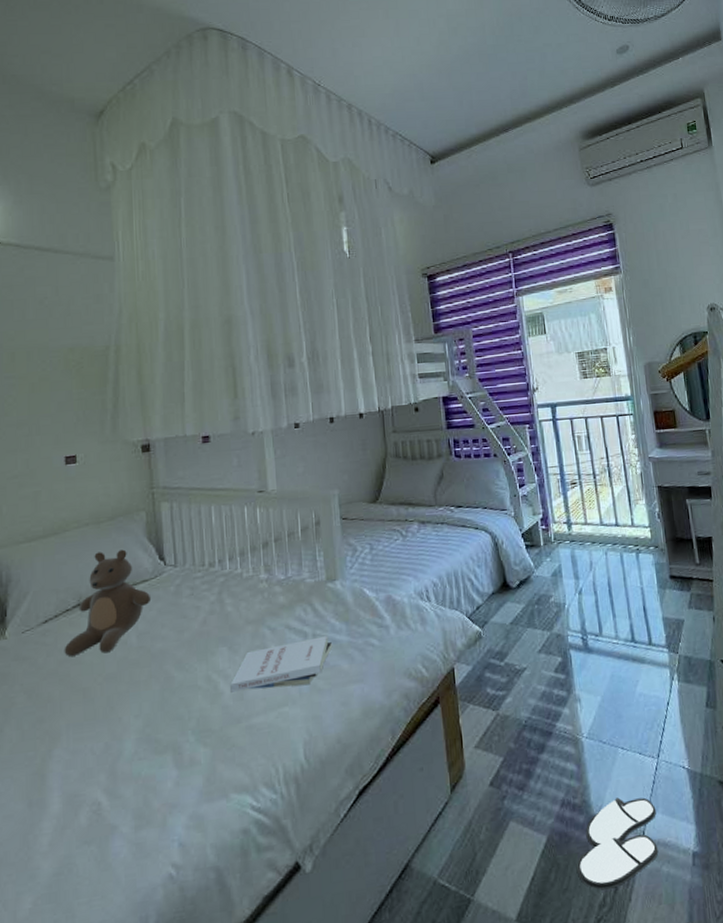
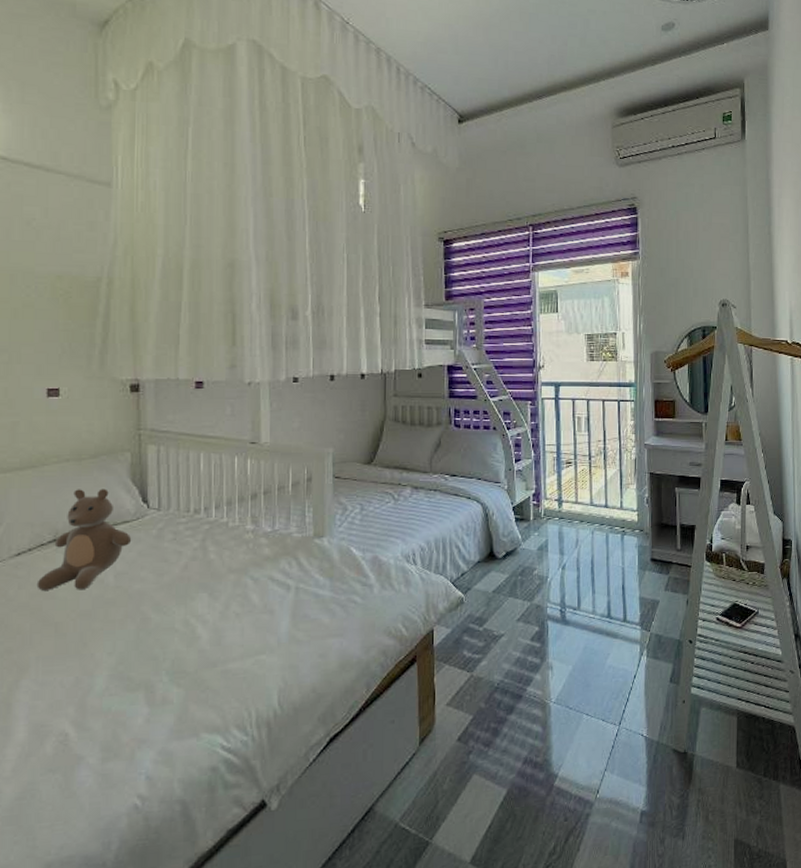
books: present [230,636,333,692] -> none [208,590,315,637]
slippers: present [576,797,659,890] -> none [531,758,612,840]

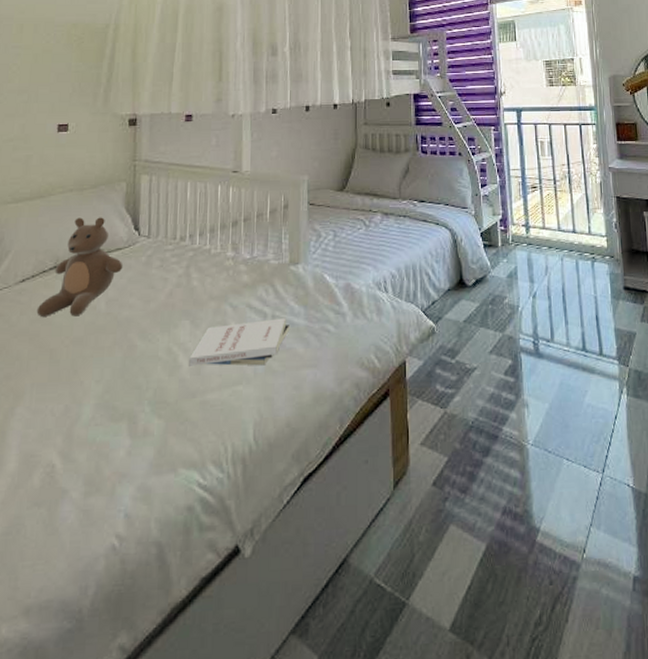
books: none [208,590,315,637] -> present [189,318,291,366]

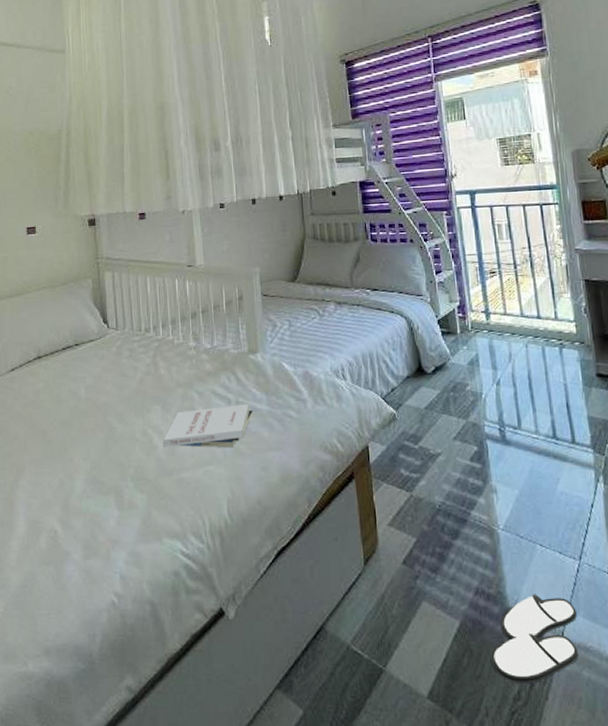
teddy bear: present [36,217,124,318] -> none [27,311,97,403]
slippers: none [514,510,599,607] -> present [490,594,579,684]

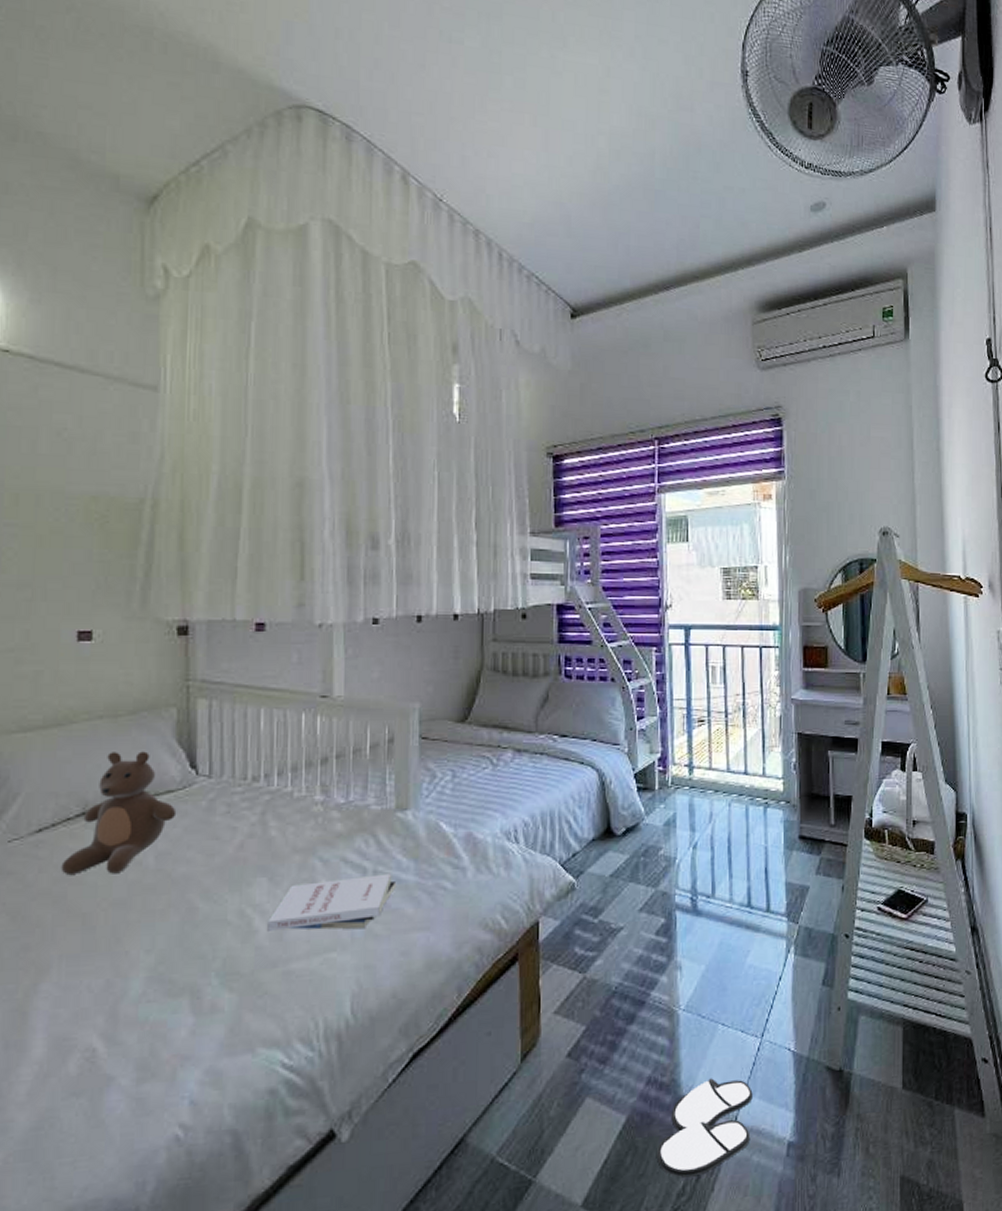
teddy bear: none [27,311,97,403] -> present [61,751,177,876]

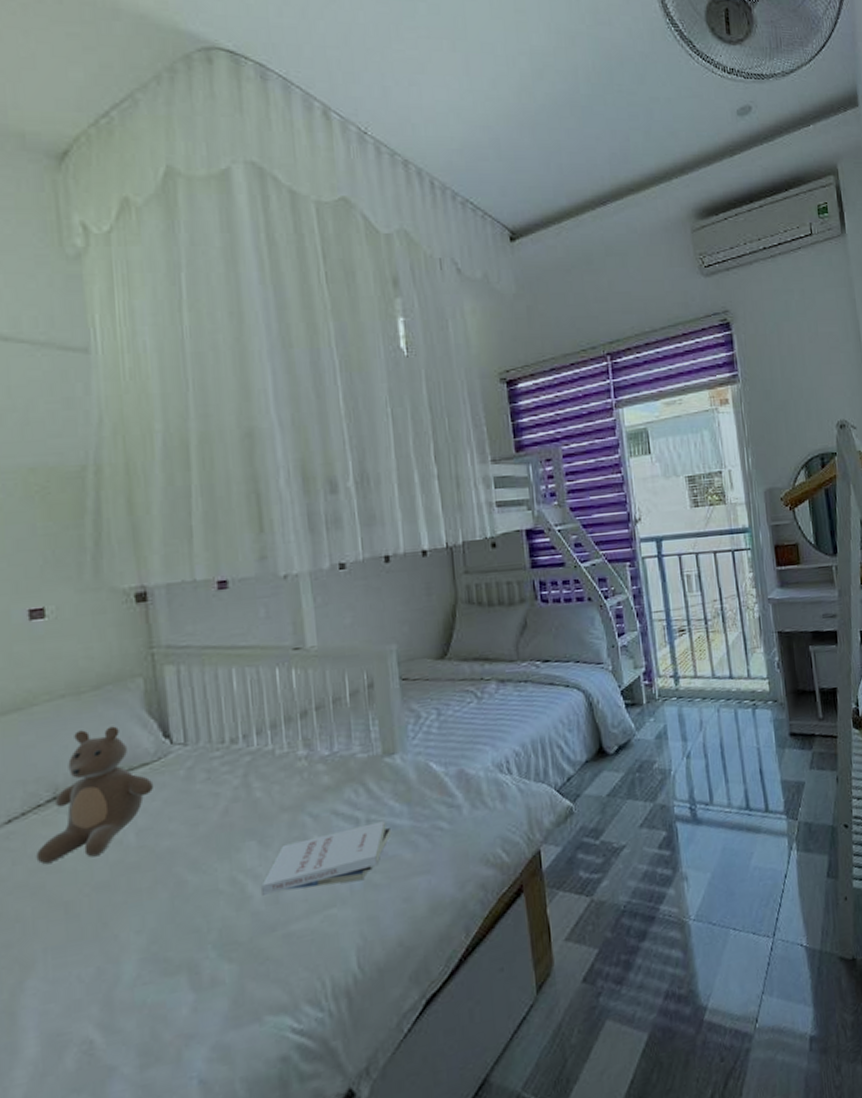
slippers: present [656,1078,753,1178] -> none [681,981,773,1087]

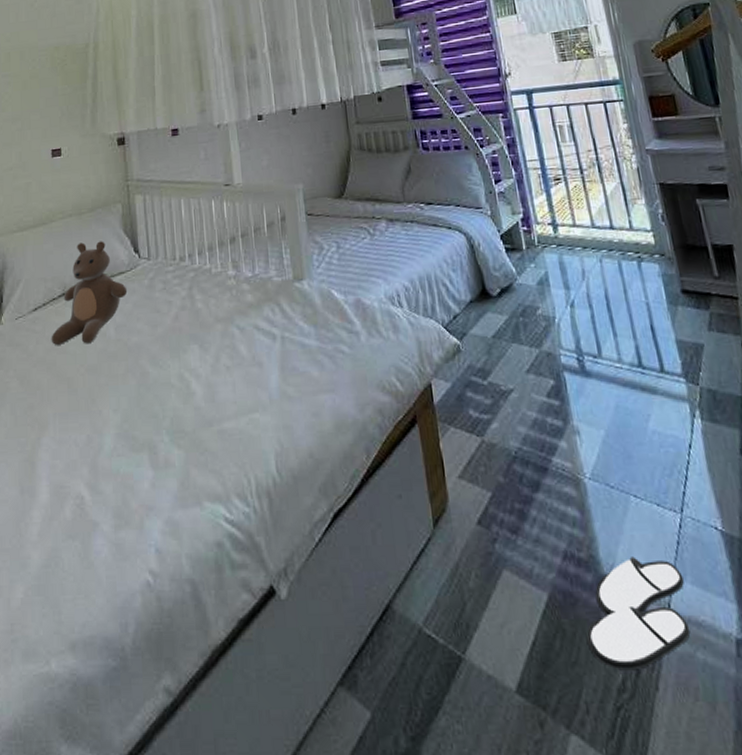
books: present [261,821,392,895] -> none [202,339,302,393]
slippers: none [681,981,773,1087] -> present [586,557,691,671]

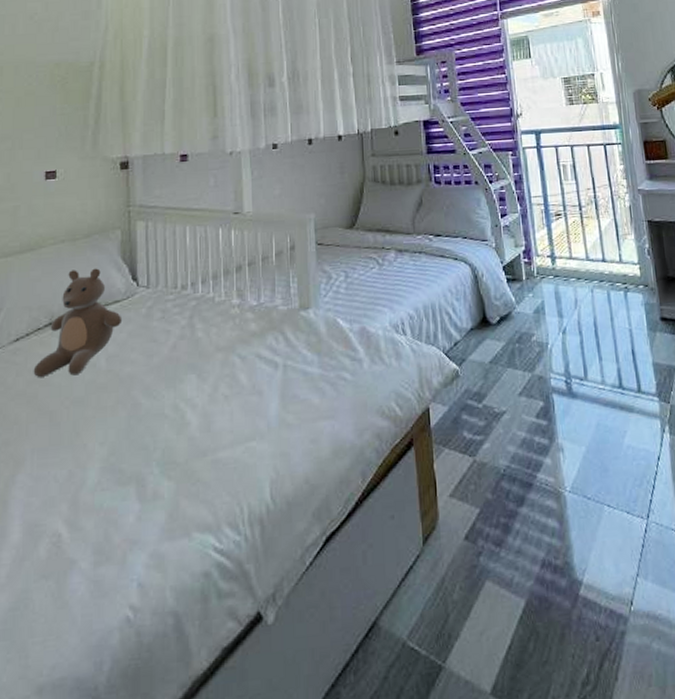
slippers: present [586,557,691,671] -> none [557,561,648,665]

